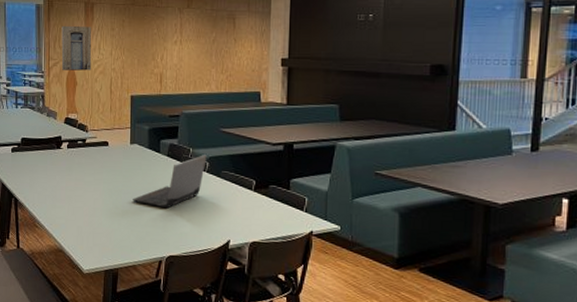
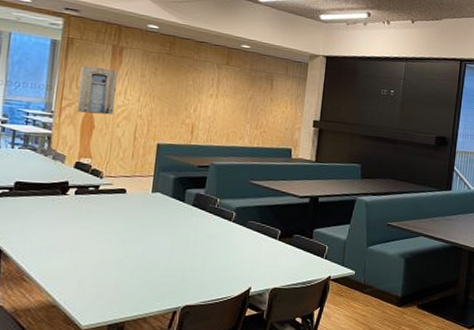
laptop computer: present [133,155,207,209] -> none [149,205,234,258]

